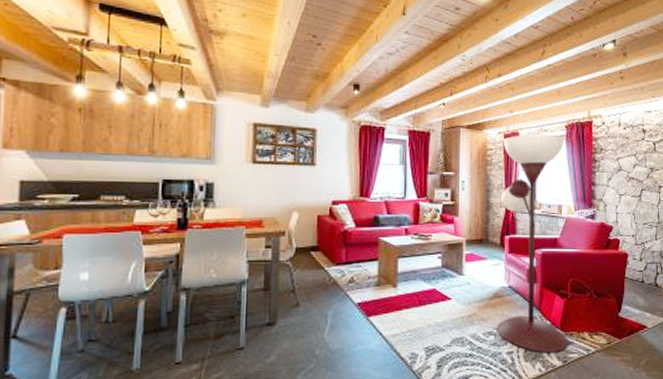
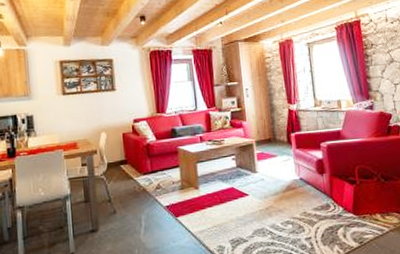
floor lamp: present [497,134,568,352] -> none [278,37,362,236]

